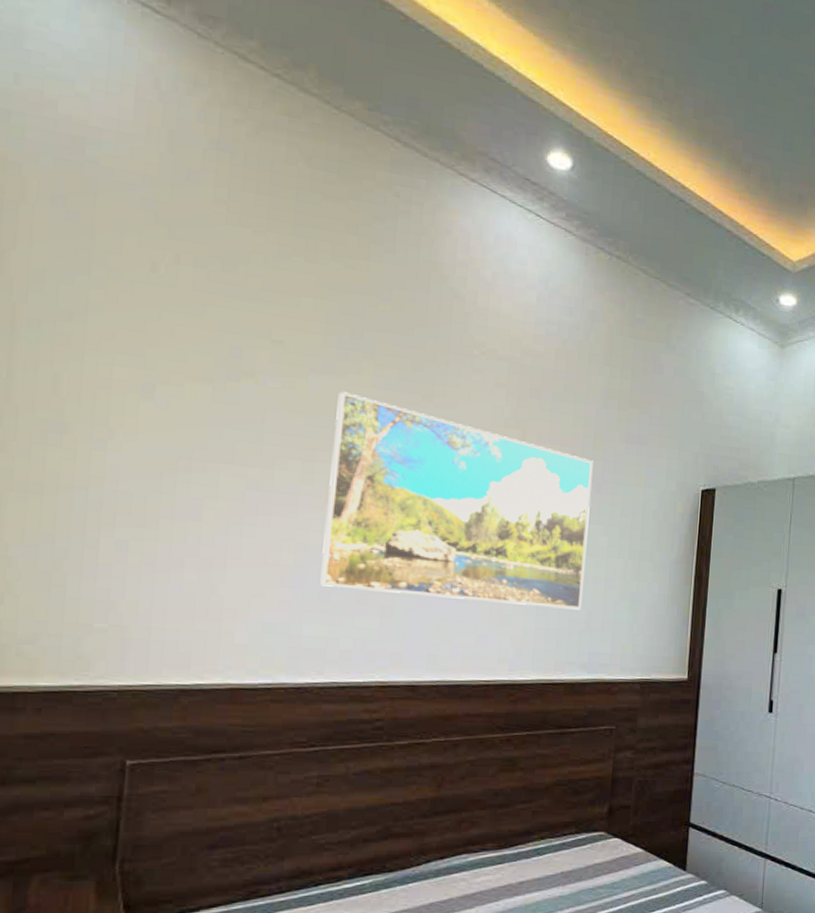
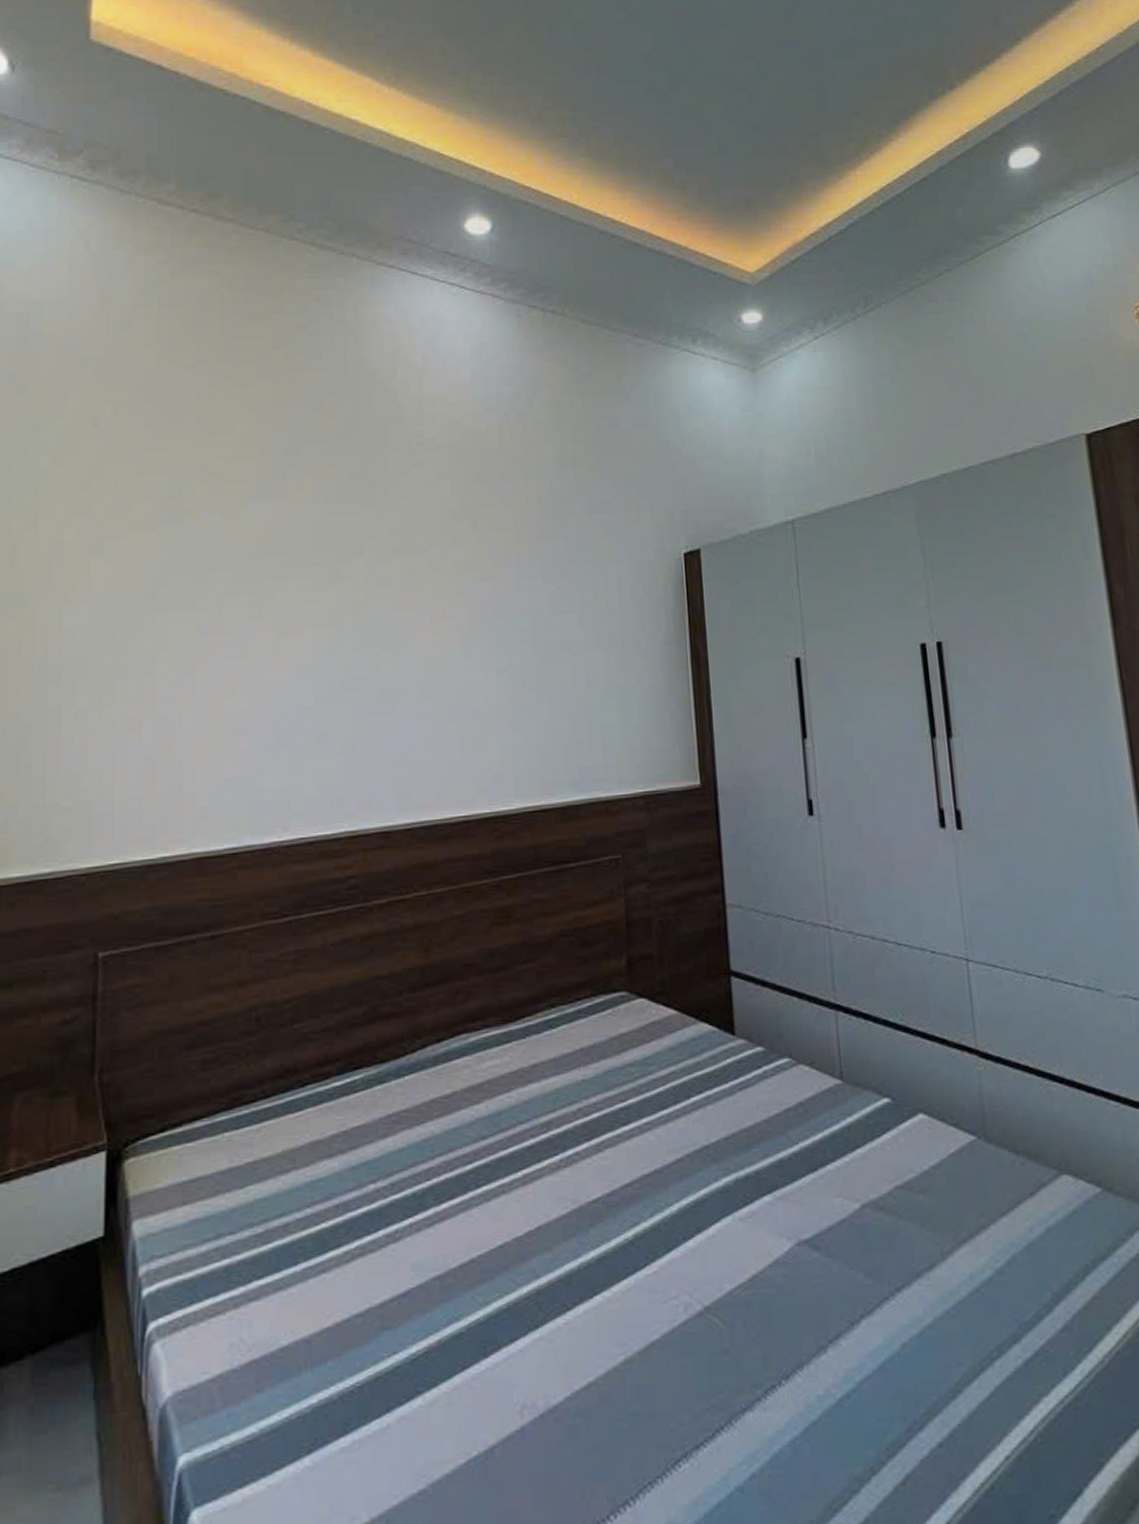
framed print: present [320,391,593,610] -> none [277,513,562,730]

